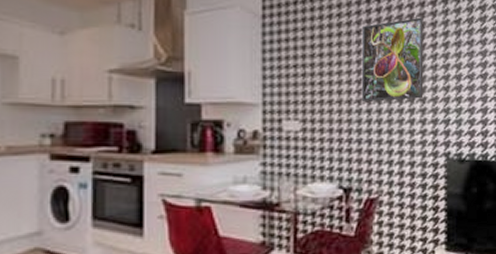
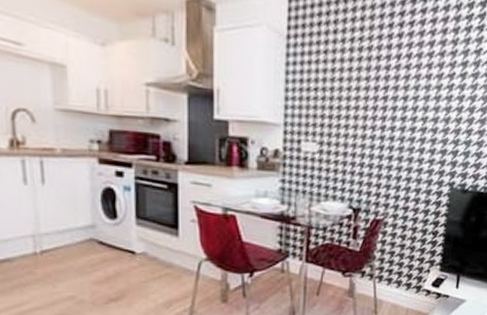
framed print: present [361,17,424,103] -> none [376,45,444,129]

